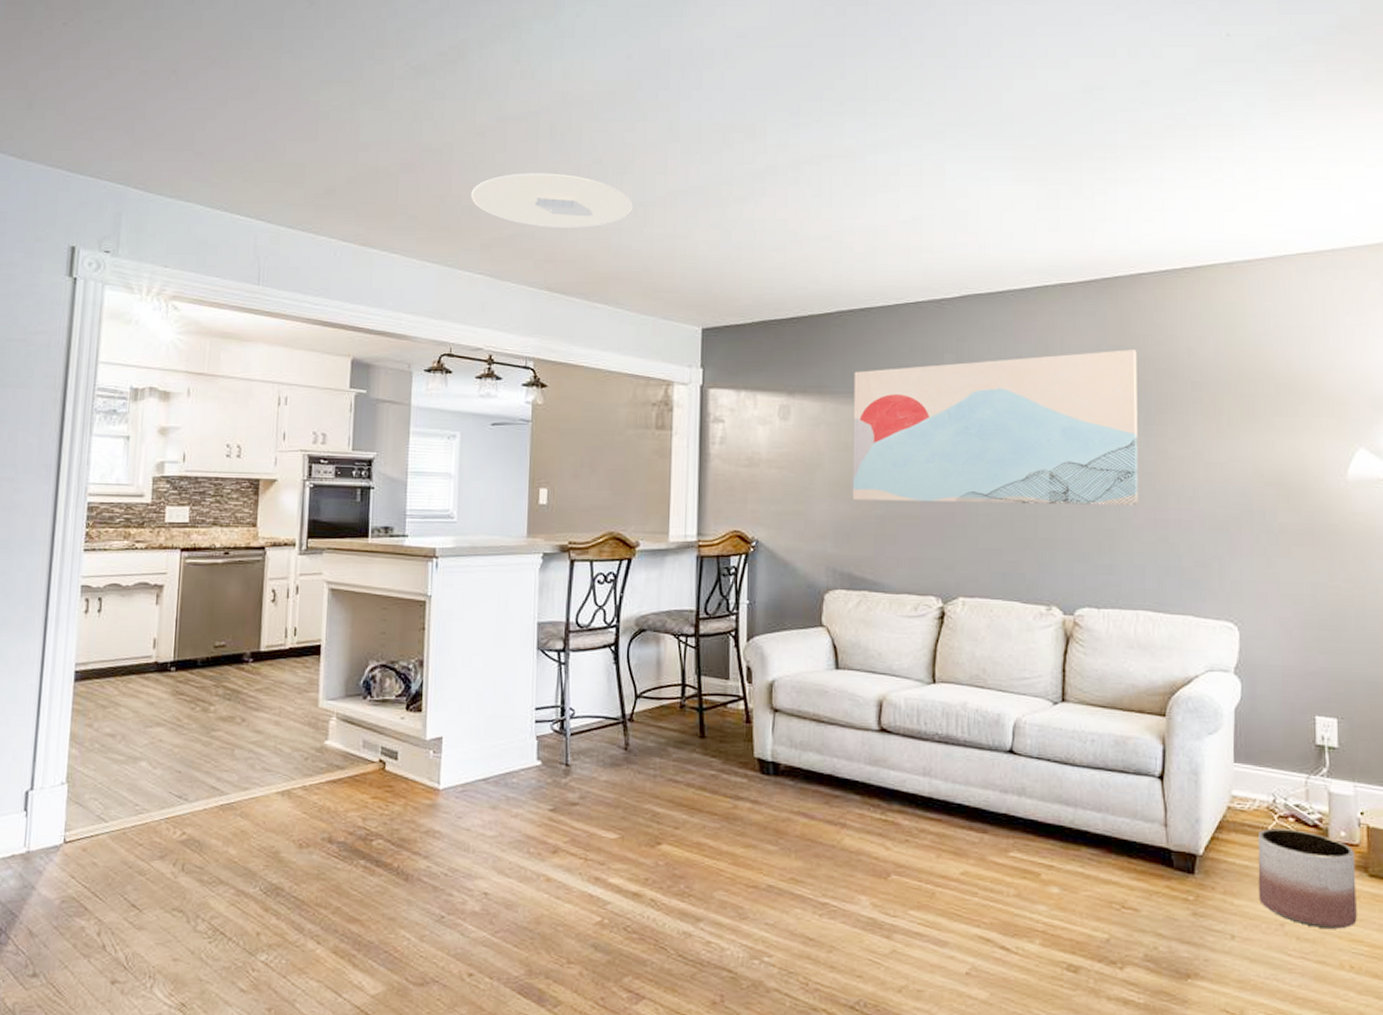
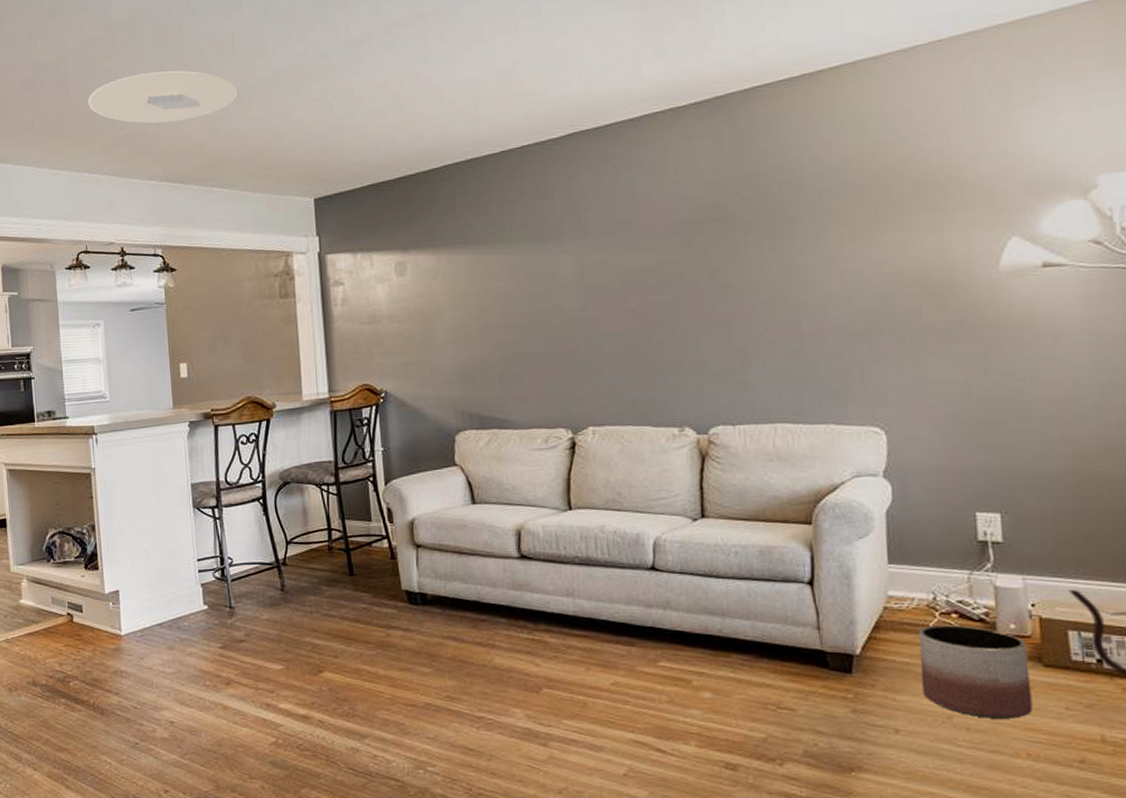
wall art: present [852,349,1139,506] -> none [465,165,769,345]

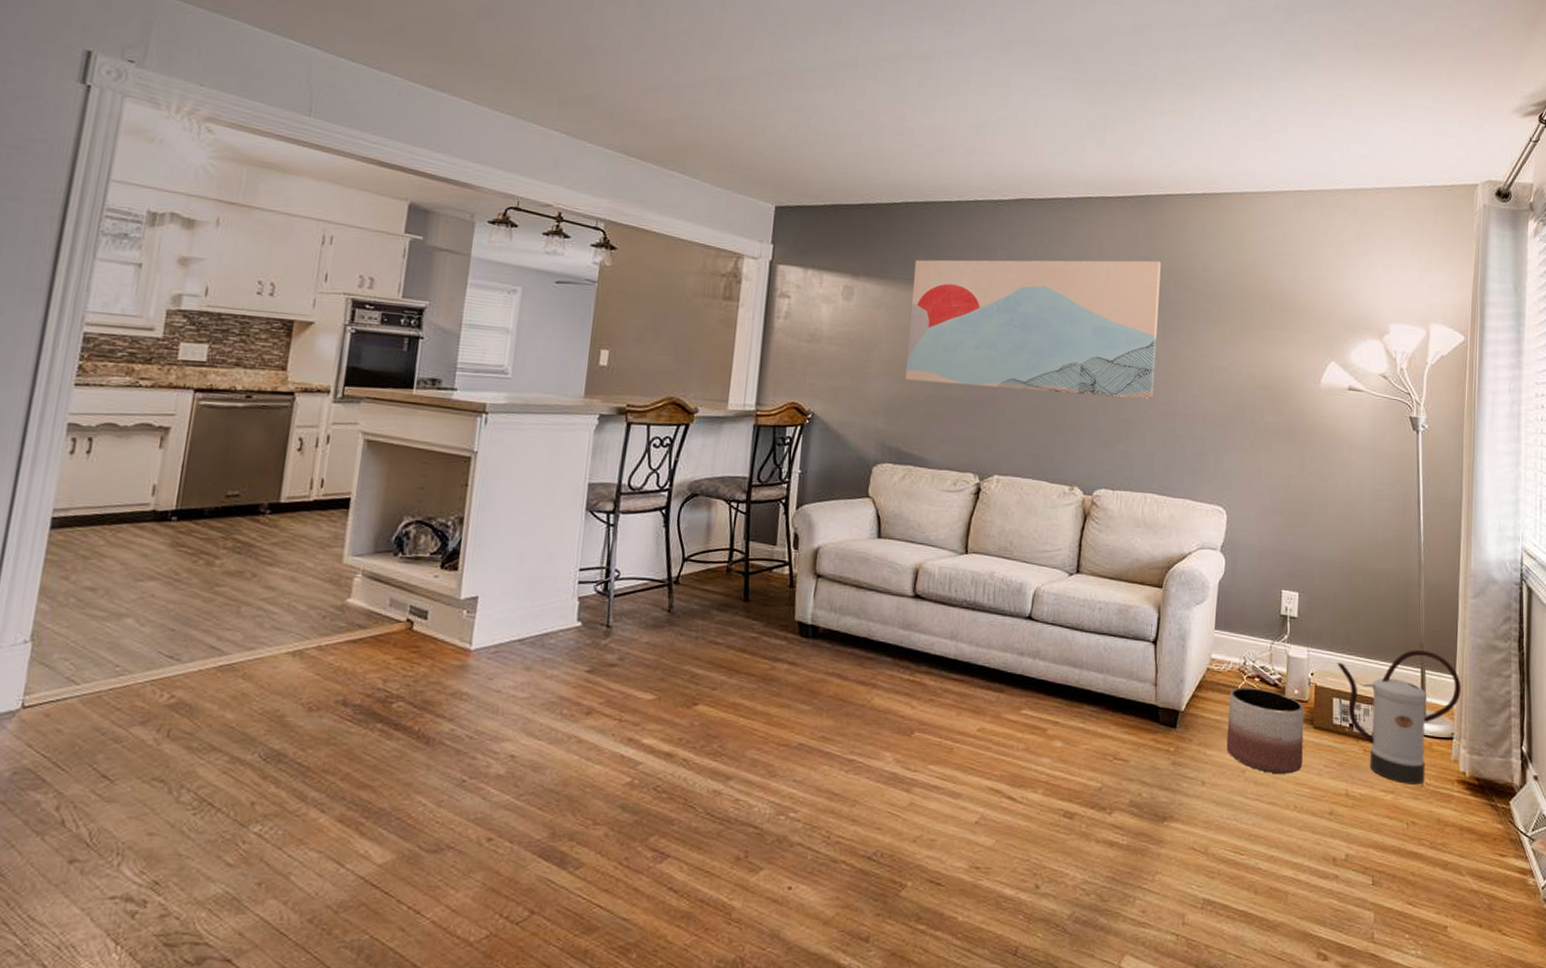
ceiling light: present [88,70,238,124] -> none [551,34,718,97]
wall art: none [465,165,769,345] -> present [905,259,1161,400]

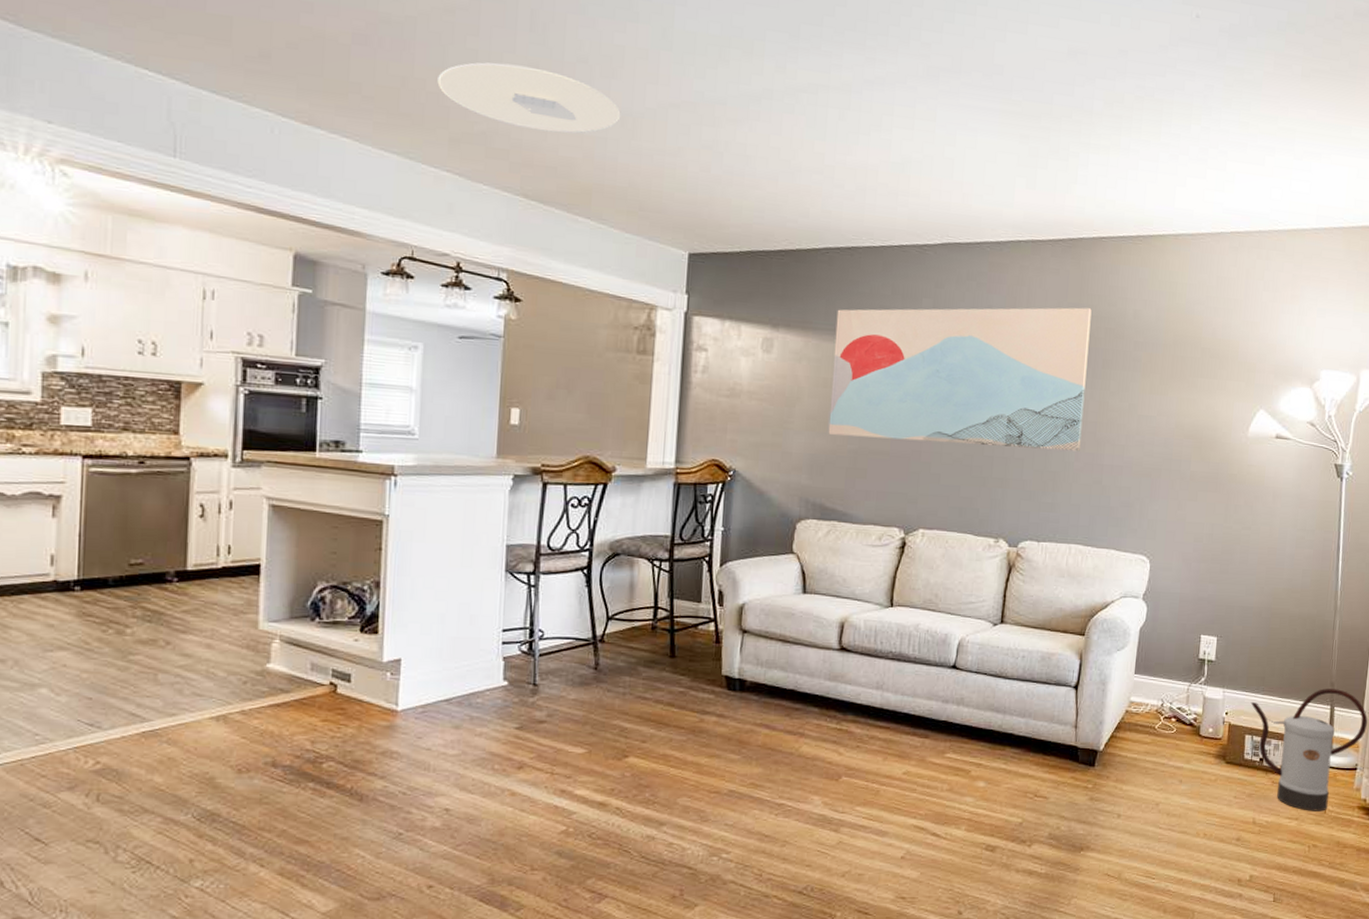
ceiling light: none [551,34,718,97] -> present [437,62,621,134]
planter: present [1226,687,1305,774] -> none [1142,727,1218,805]

